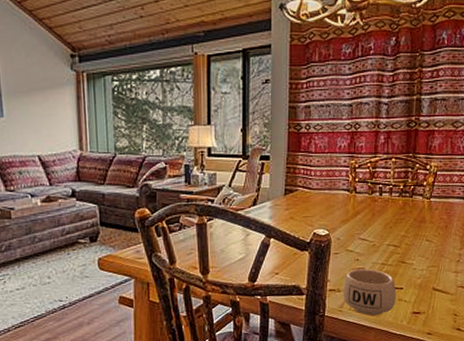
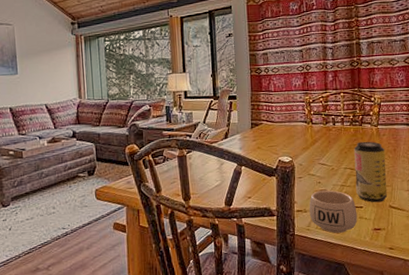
beverage can: none [397,215,436,284] -> present [354,141,388,203]

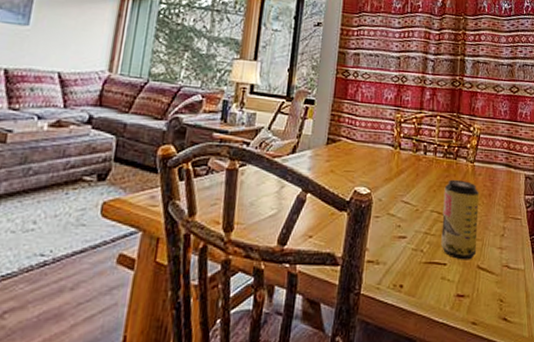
mug: present [309,190,358,233] -> none [382,237,440,297]

